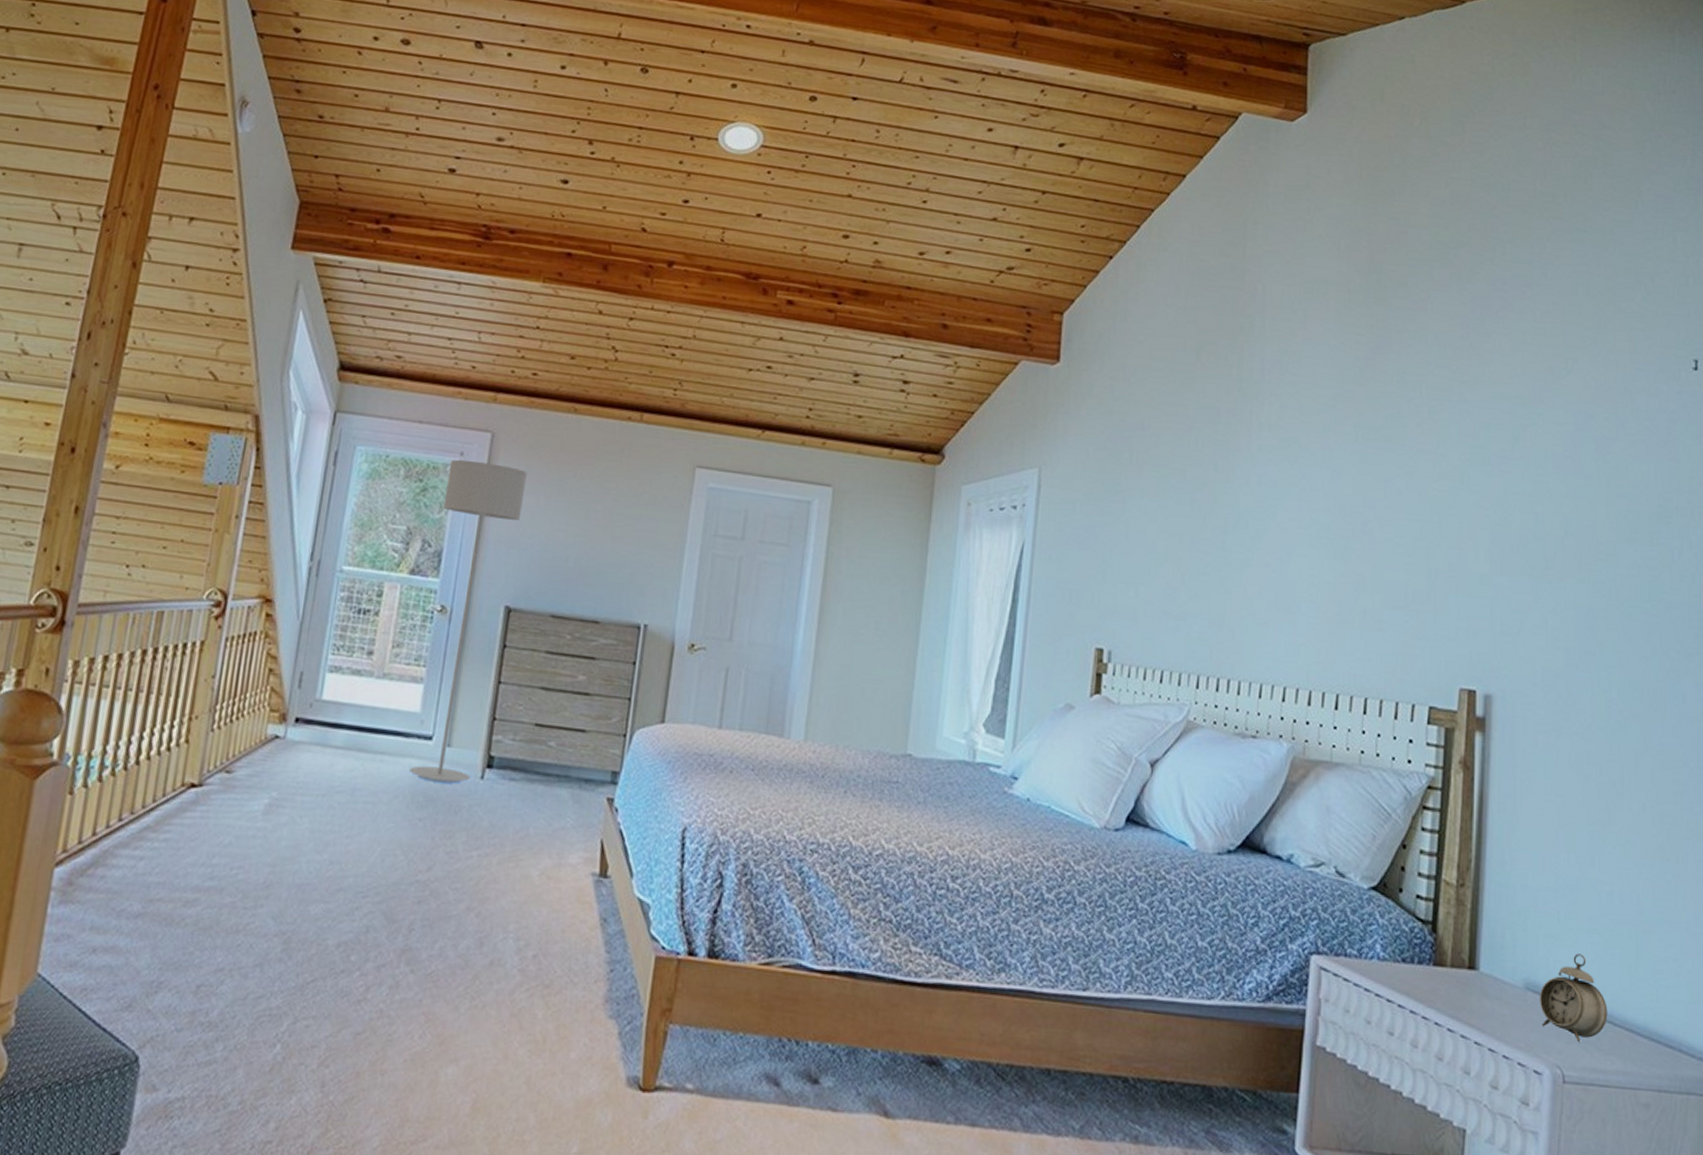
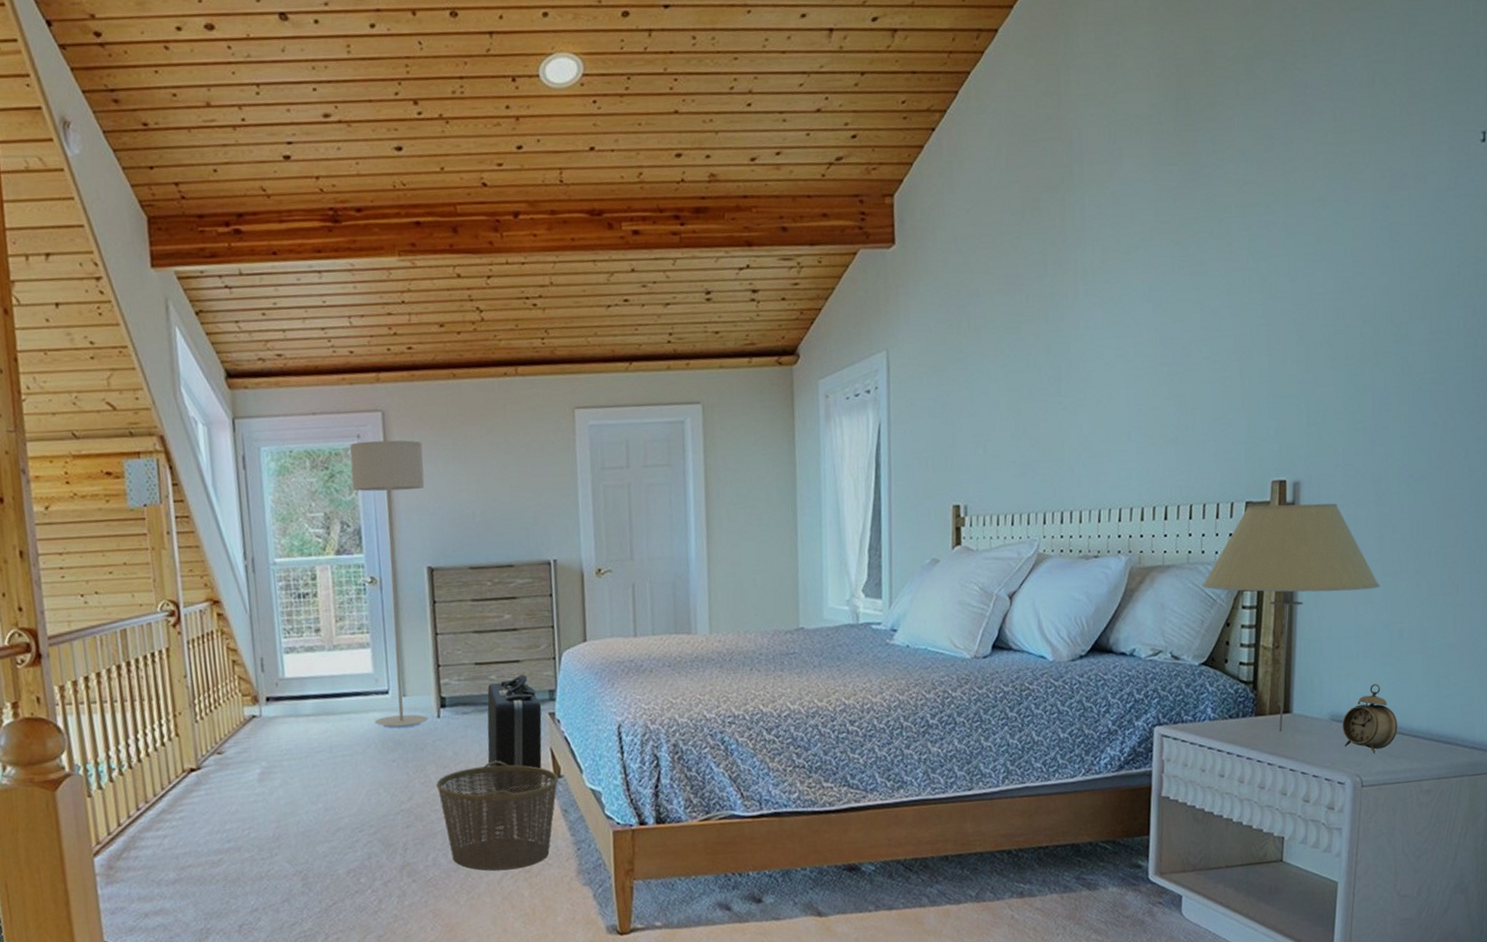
basket: none [462,842,604,981] -> present [436,760,559,871]
suitcase: none [526,747,601,888] -> present [487,674,542,792]
table lamp: none [1375,712,1586,992] -> present [1202,503,1381,732]

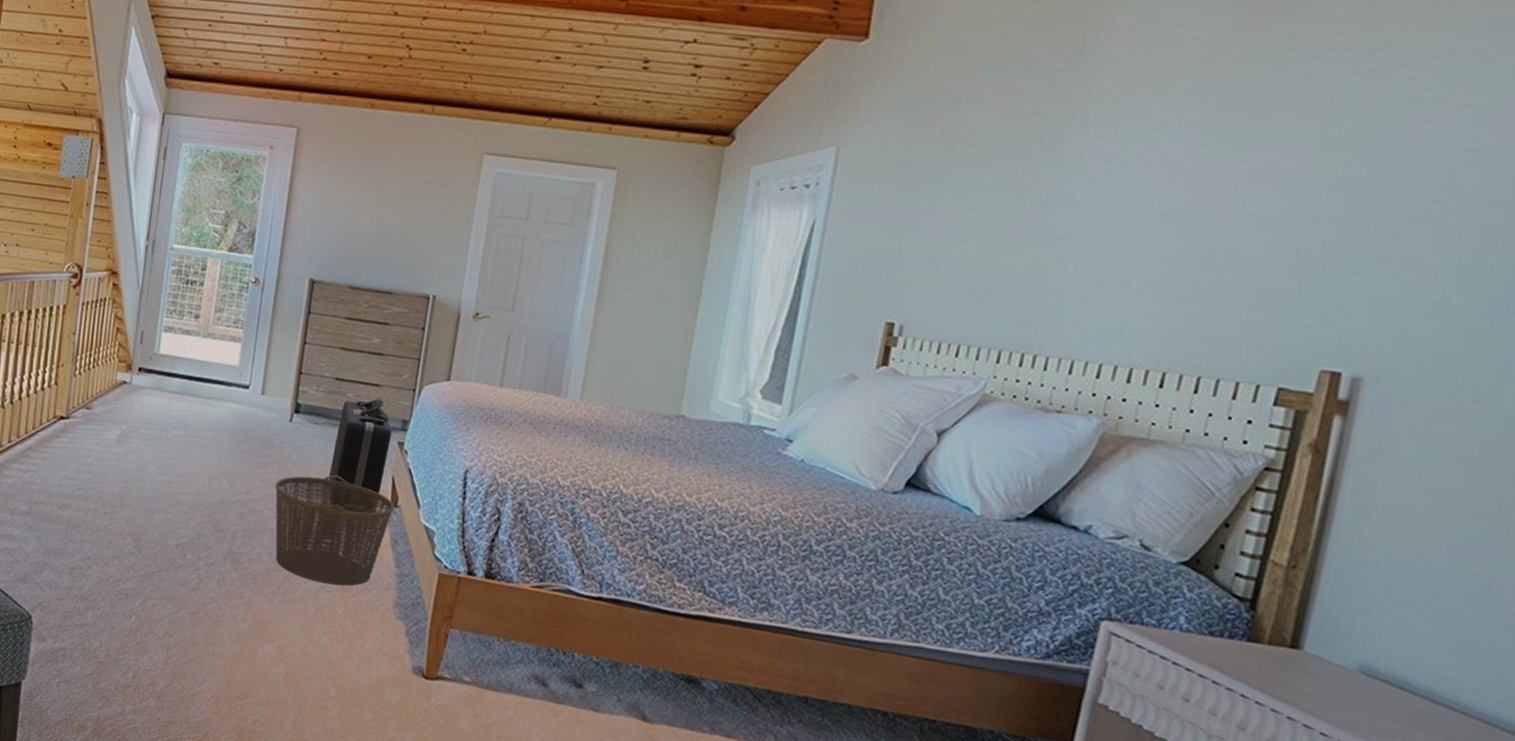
floor lamp: present [350,440,428,729] -> none [231,152,329,425]
table lamp: present [1202,503,1381,732] -> none [1197,393,1465,669]
alarm clock: present [1342,684,1398,753] -> none [1374,643,1464,728]

